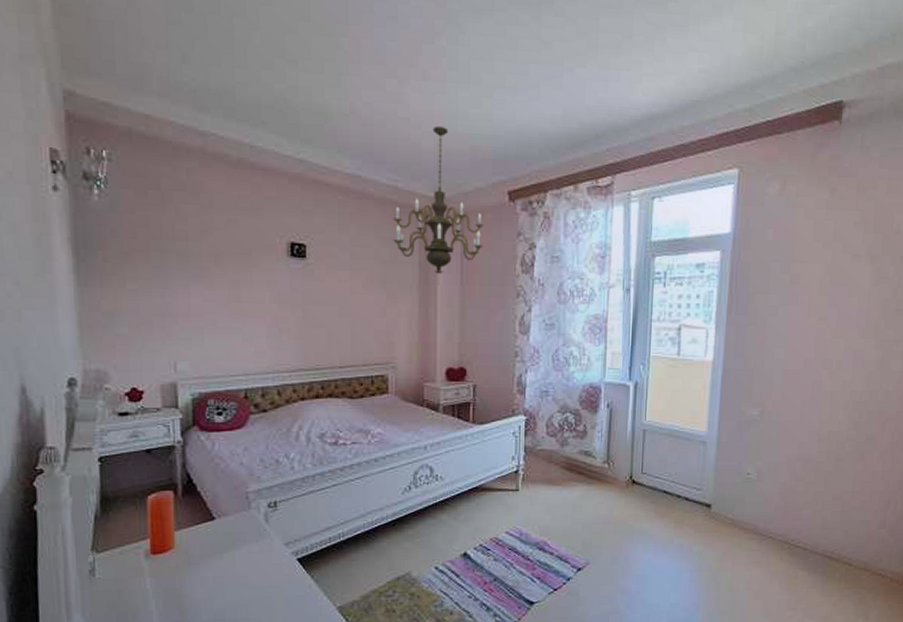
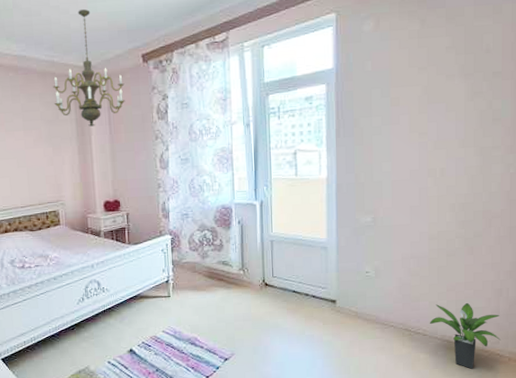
potted plant: none [812,514,886,590] -> present [430,302,501,369]

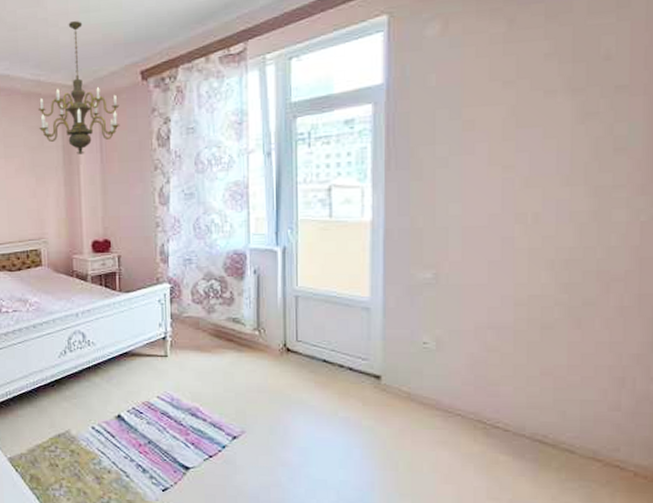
potted plant: present [430,302,501,369] -> none [514,391,622,482]

